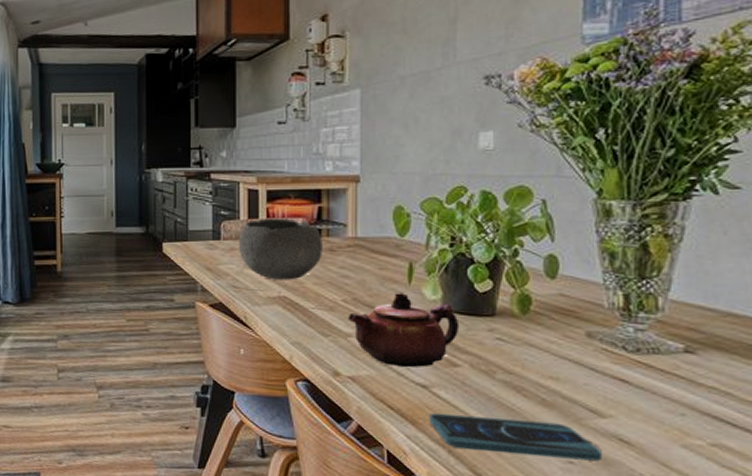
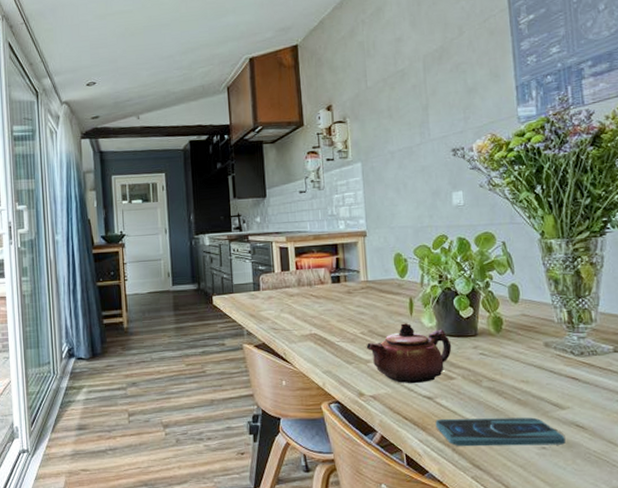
bowl: present [238,218,323,280] -> none [274,269,342,321]

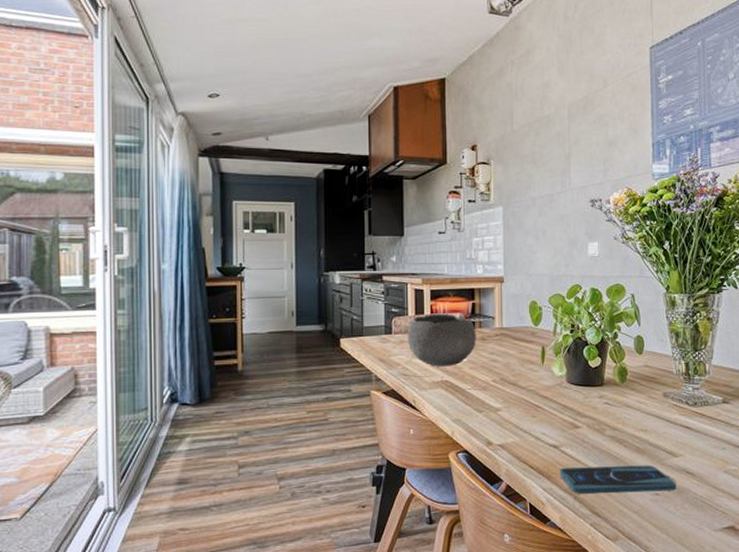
bowl: none [274,269,342,321] -> present [407,313,476,367]
teapot: present [366,323,452,384] -> none [497,372,579,433]

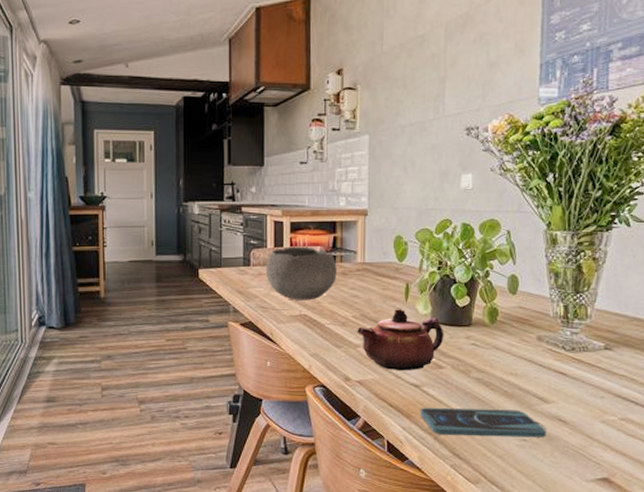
teapot: none [497,372,579,433] -> present [357,309,444,371]

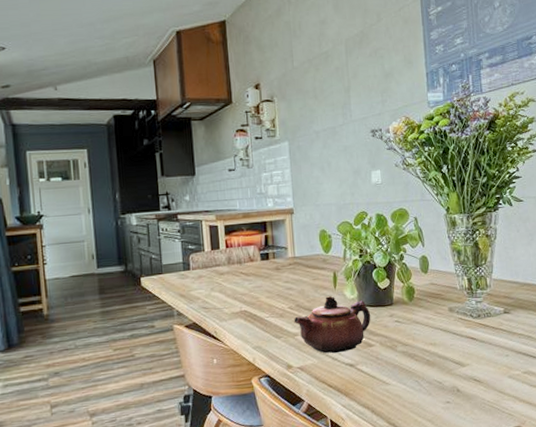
bowl: present [265,246,337,300] -> none [204,247,271,298]
smartphone: present [420,407,546,438] -> none [357,375,466,408]

